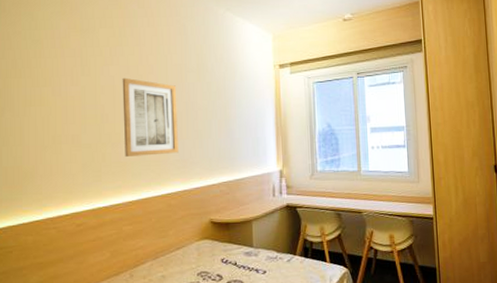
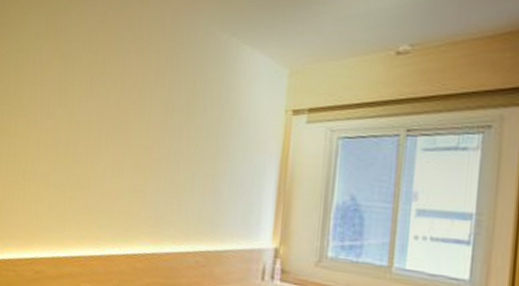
wall art: present [122,77,178,157] -> none [92,112,159,208]

